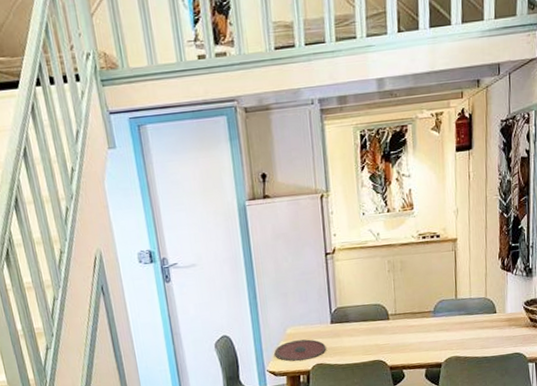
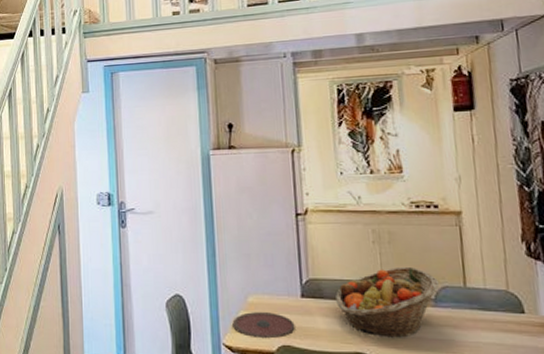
fruit basket: none [358,287,438,346] -> present [336,266,440,339]

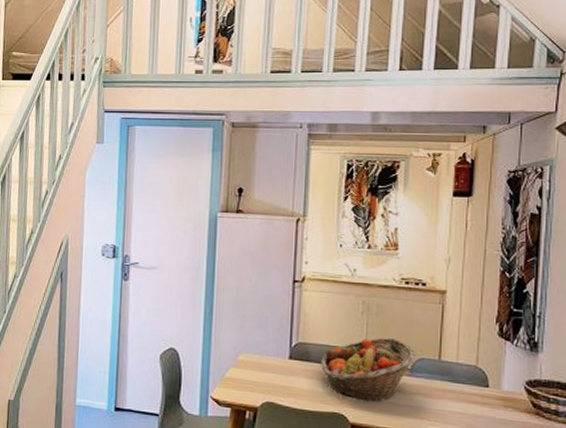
plate: present [232,312,295,339] -> none [222,369,280,395]

